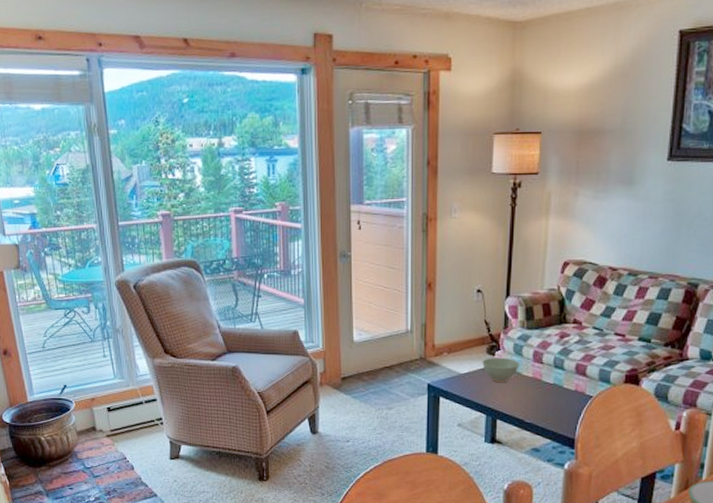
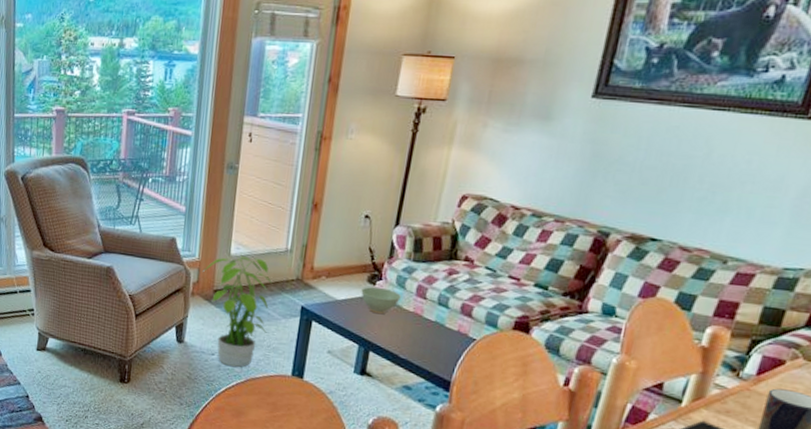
potted plant: none [328,338,398,451] -> present [202,252,272,368]

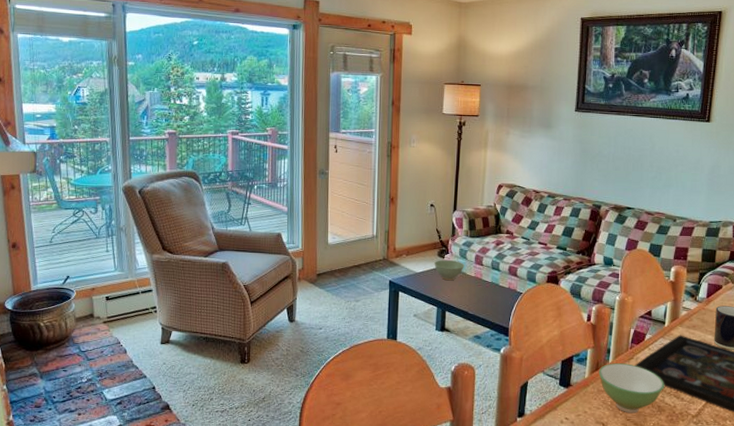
potted plant: present [202,252,272,368] -> none [306,241,364,338]

